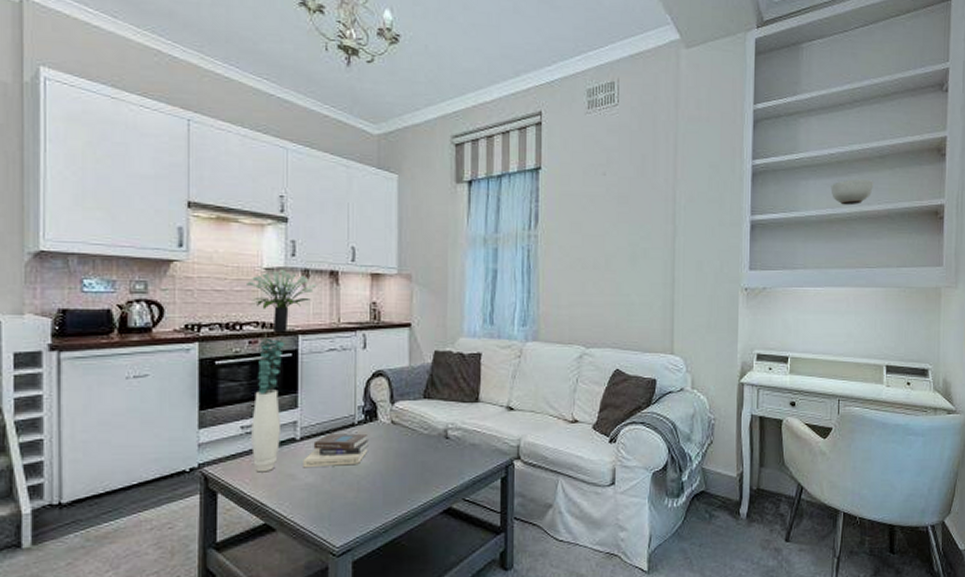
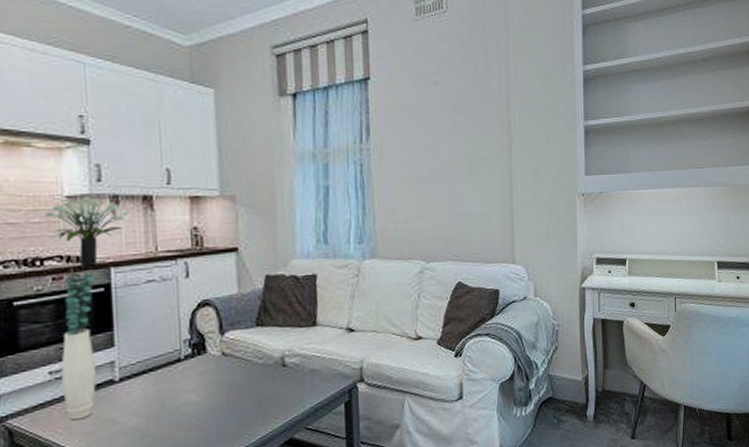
books: present [303,433,369,468] -> none [124,368,198,411]
bowl: present [830,179,873,206] -> none [659,82,698,108]

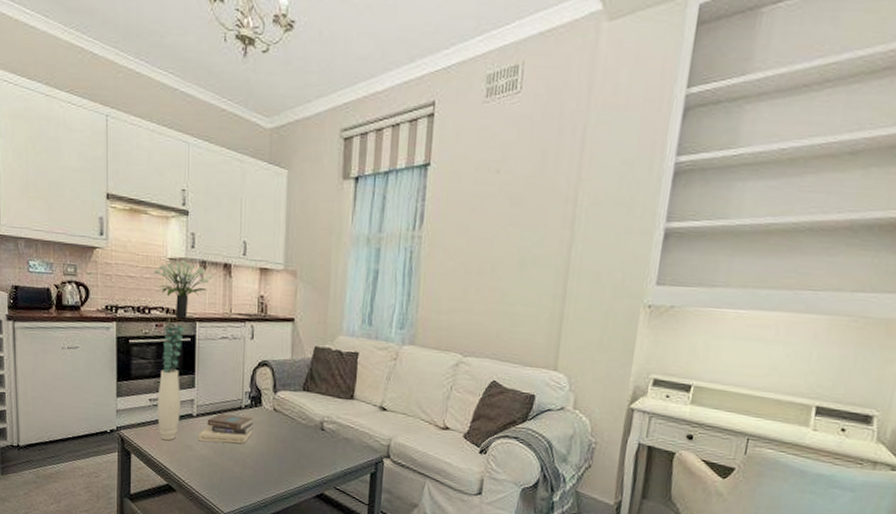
books: none [124,368,198,411] -> present [198,413,253,444]

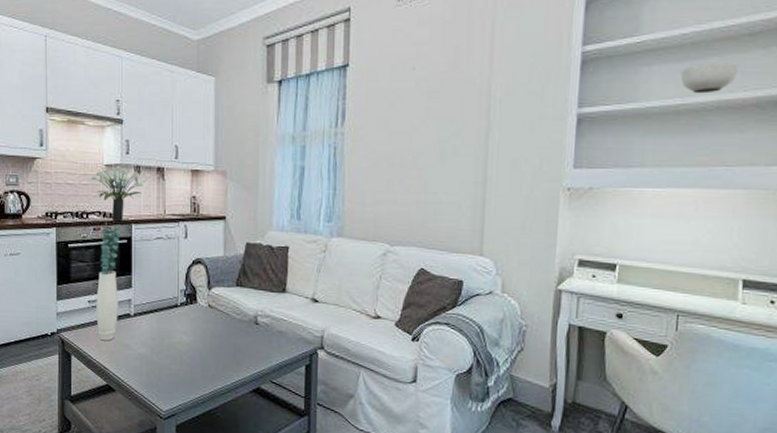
books: present [198,413,253,444] -> none [136,312,189,342]
bowl: none [774,181,836,214] -> present [680,63,739,94]

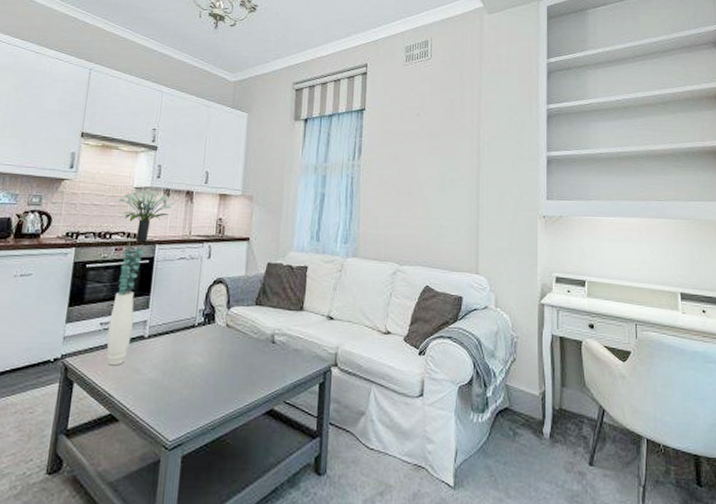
bowl: present [680,63,739,94] -> none [618,122,658,145]

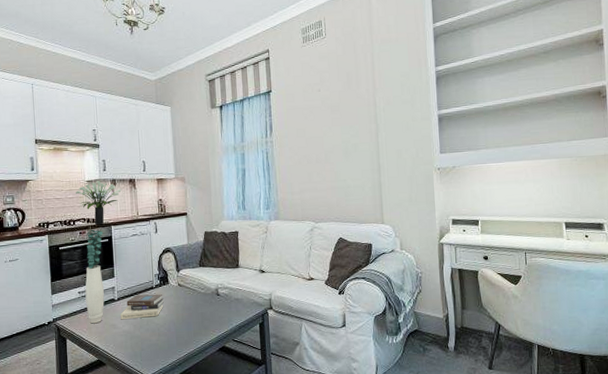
books: none [148,333,206,364] -> present [120,294,164,320]

